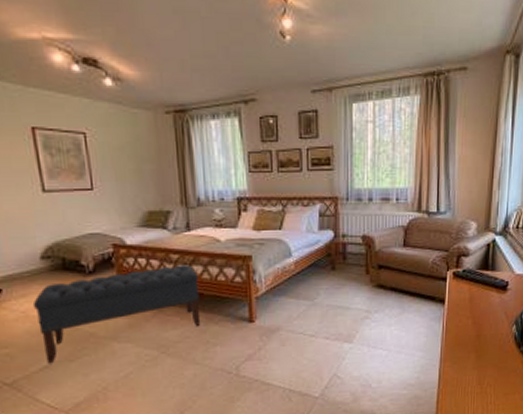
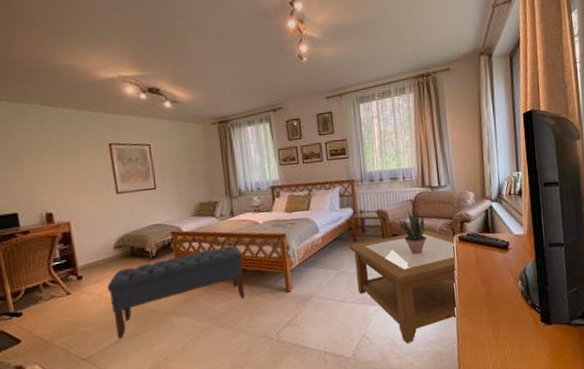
coffee table: none [326,263,449,385] -> present [349,230,457,344]
potted plant: none [386,237,417,289] -> present [399,210,427,254]

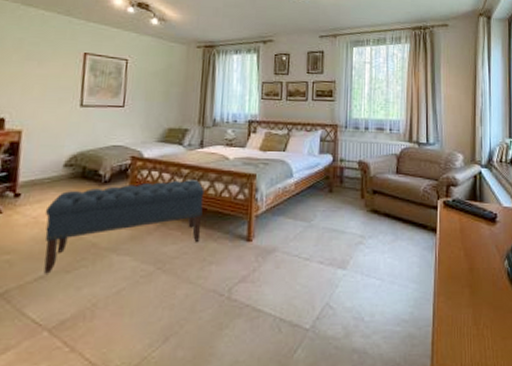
coffee table: present [349,230,457,344] -> none [323,190,439,320]
potted plant: present [399,210,427,254] -> none [380,165,409,215]

